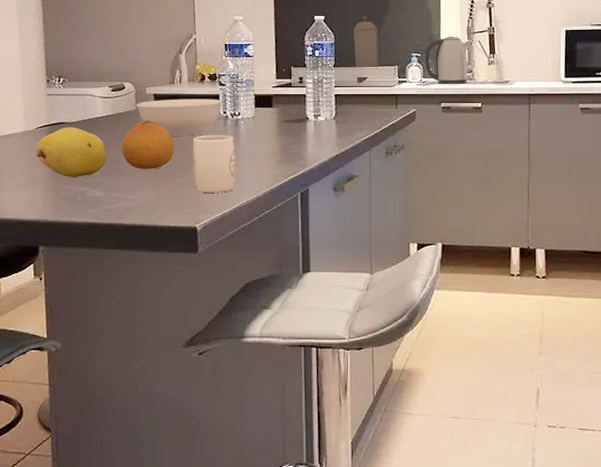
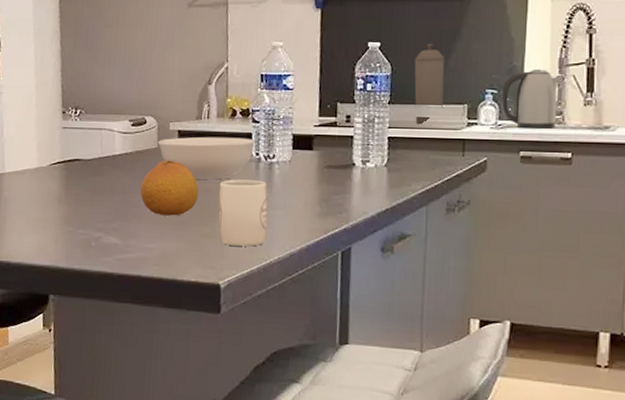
fruit: present [36,127,107,177] -> none [49,164,124,221]

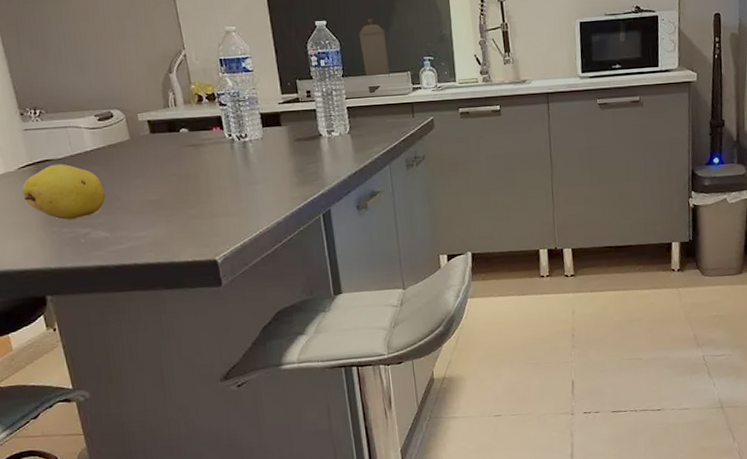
fruit: none [49,164,124,221] -> present [22,164,106,220]
fruit: present [140,160,199,216] -> none [119,150,181,204]
bowl: present [158,136,255,180] -> none [129,121,226,165]
mug: present [218,179,269,247] -> none [198,159,252,223]
kettle: present [502,68,558,130] -> none [437,35,485,89]

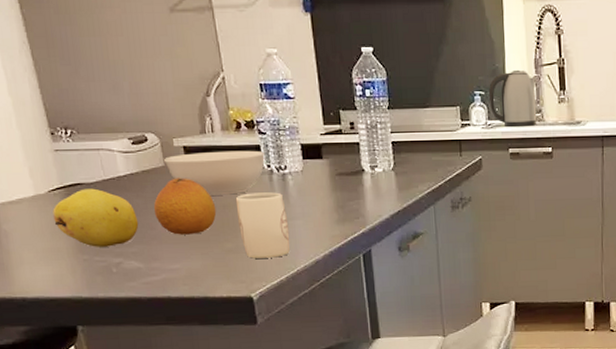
fruit: none [119,150,181,204] -> present [153,177,217,235]
bowl: none [129,121,226,165] -> present [164,150,265,196]
mug: none [198,159,252,223] -> present [235,192,290,259]
canister: present [359,18,390,94] -> none [407,47,438,129]
kettle: none [437,35,485,89] -> present [489,69,537,128]

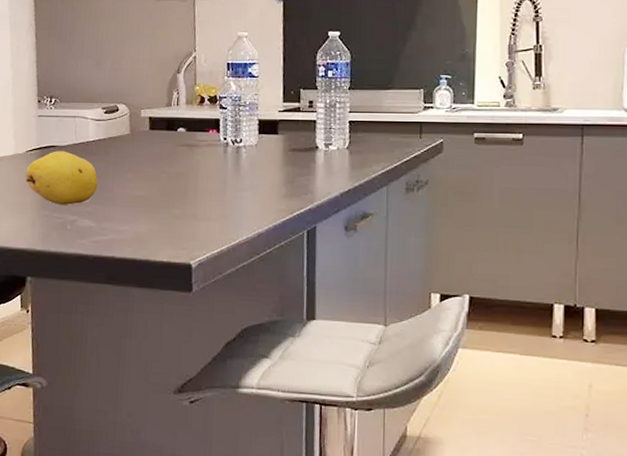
fruit: present [153,177,217,235] -> none [113,145,170,199]
bowl: present [164,150,265,196] -> none [130,123,222,164]
mug: present [235,192,290,259] -> none [188,163,237,227]
kettle: present [489,69,537,128] -> none [456,55,508,112]

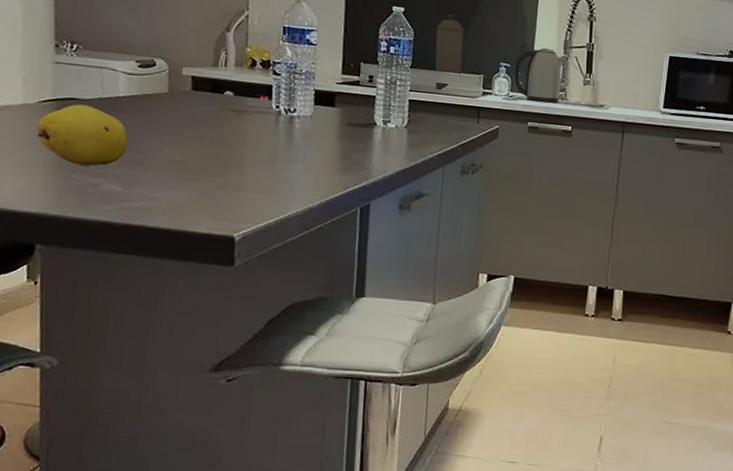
canister: none [372,32,402,109] -> present [435,13,465,91]
kettle: none [456,55,508,112] -> present [514,48,563,104]

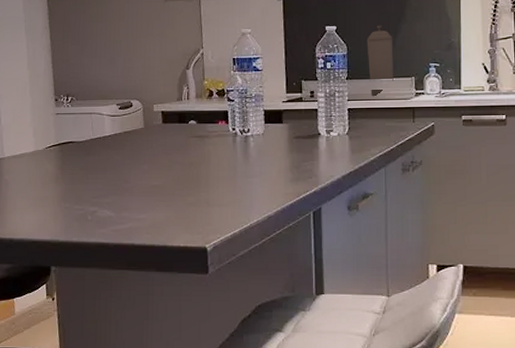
fruit: present [37,104,128,166] -> none [46,146,116,197]
kettle: present [514,48,563,104] -> none [444,43,491,96]

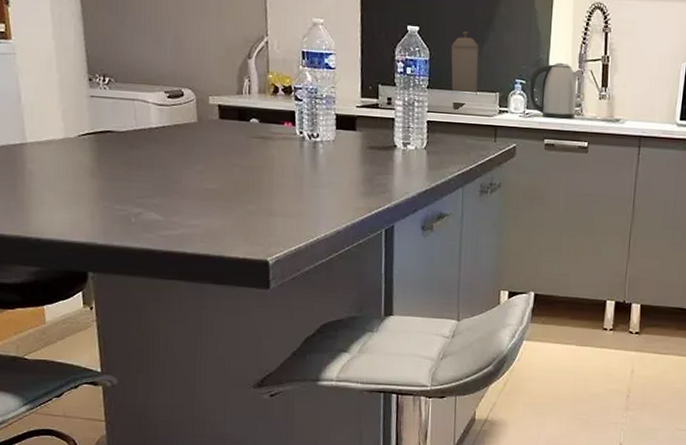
kettle: none [444,43,491,96] -> present [529,62,578,120]

